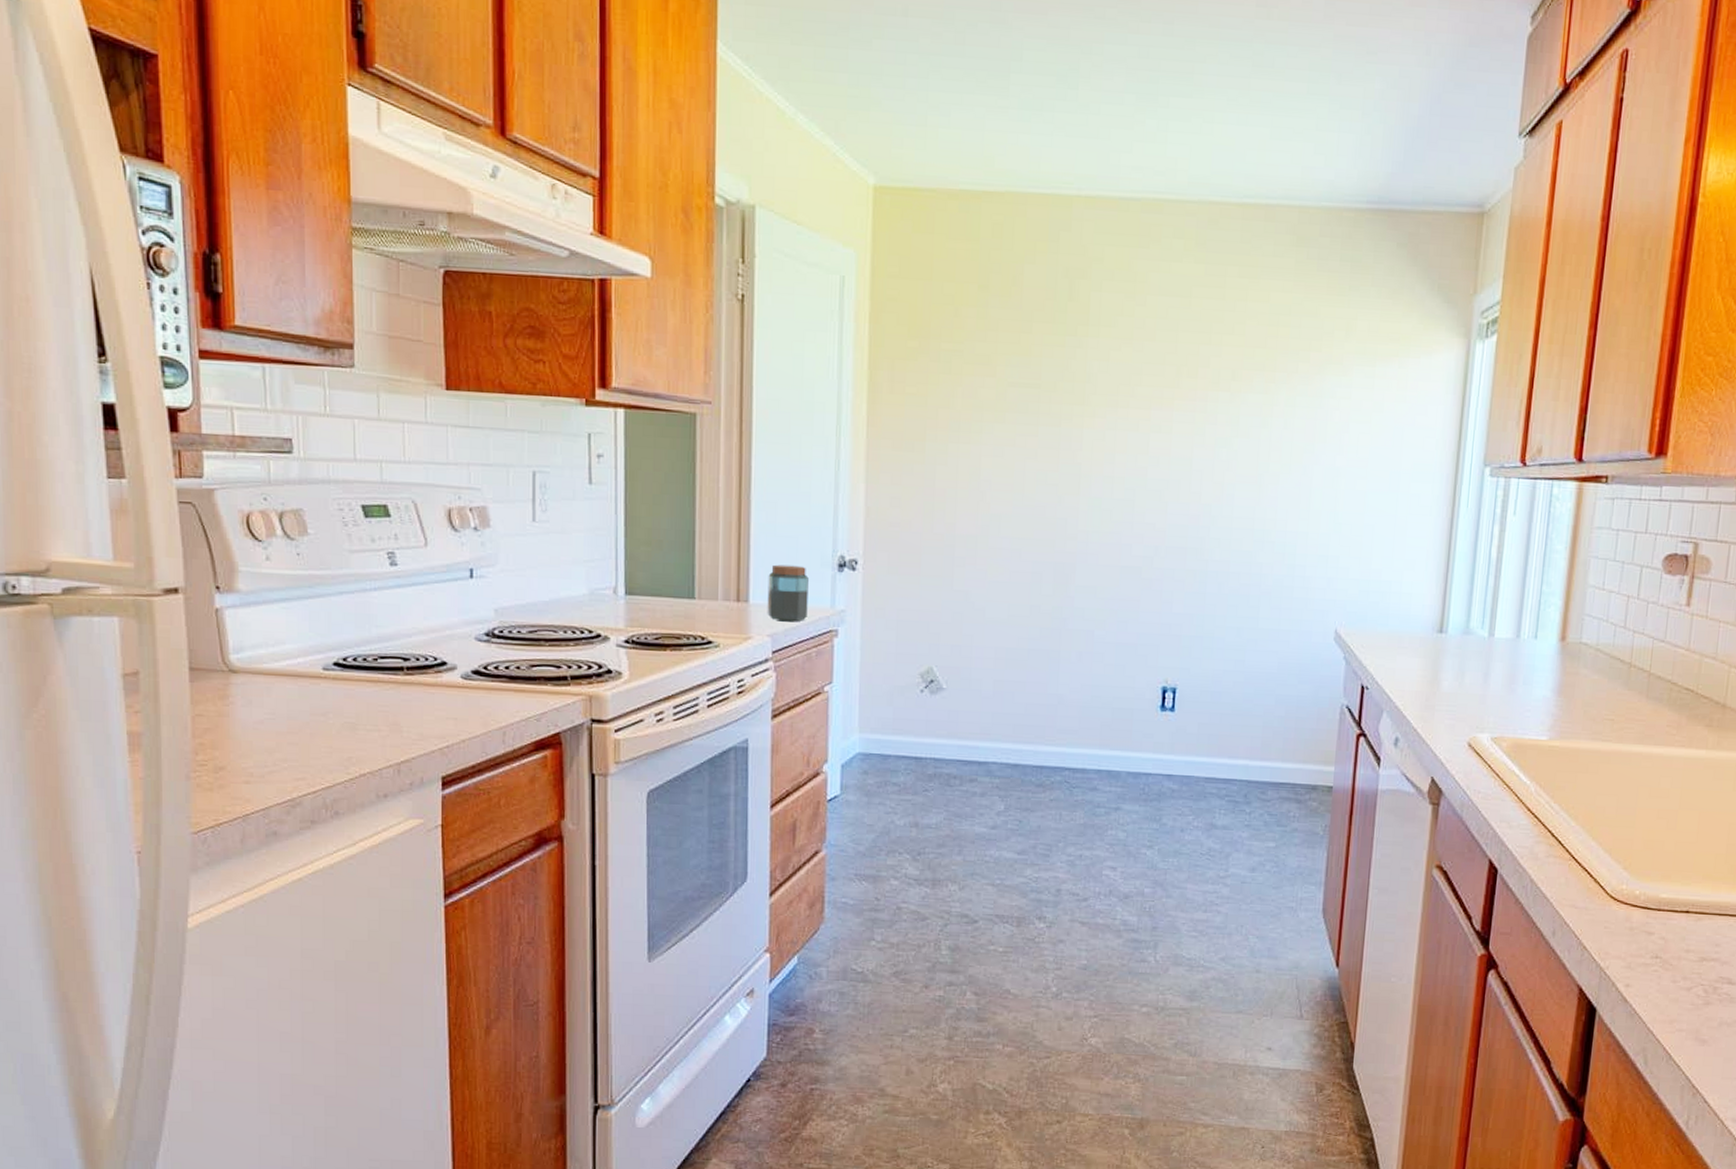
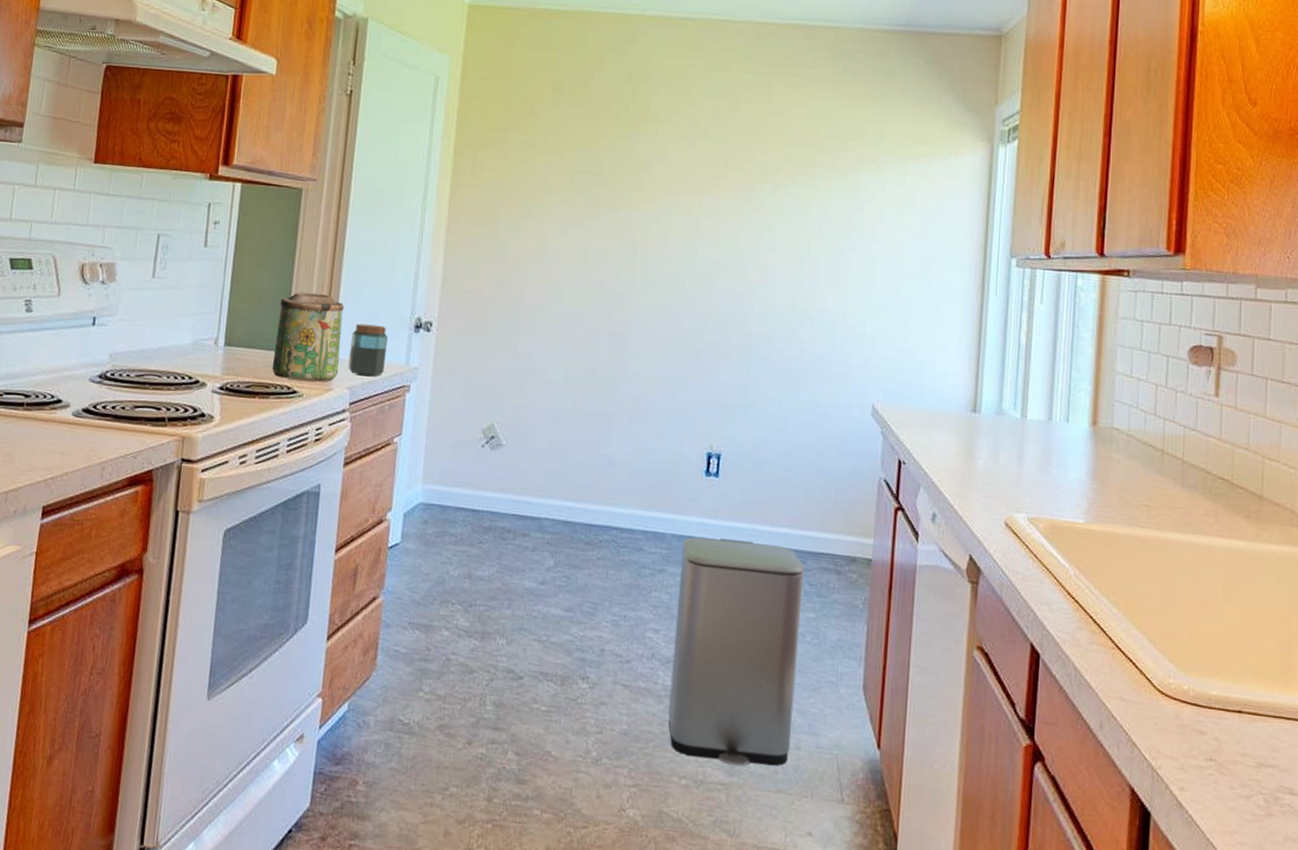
canister: none [681,532,757,630] -> present [272,292,344,382]
pedal bin: none [1127,773,1264,992] -> present [668,537,804,767]

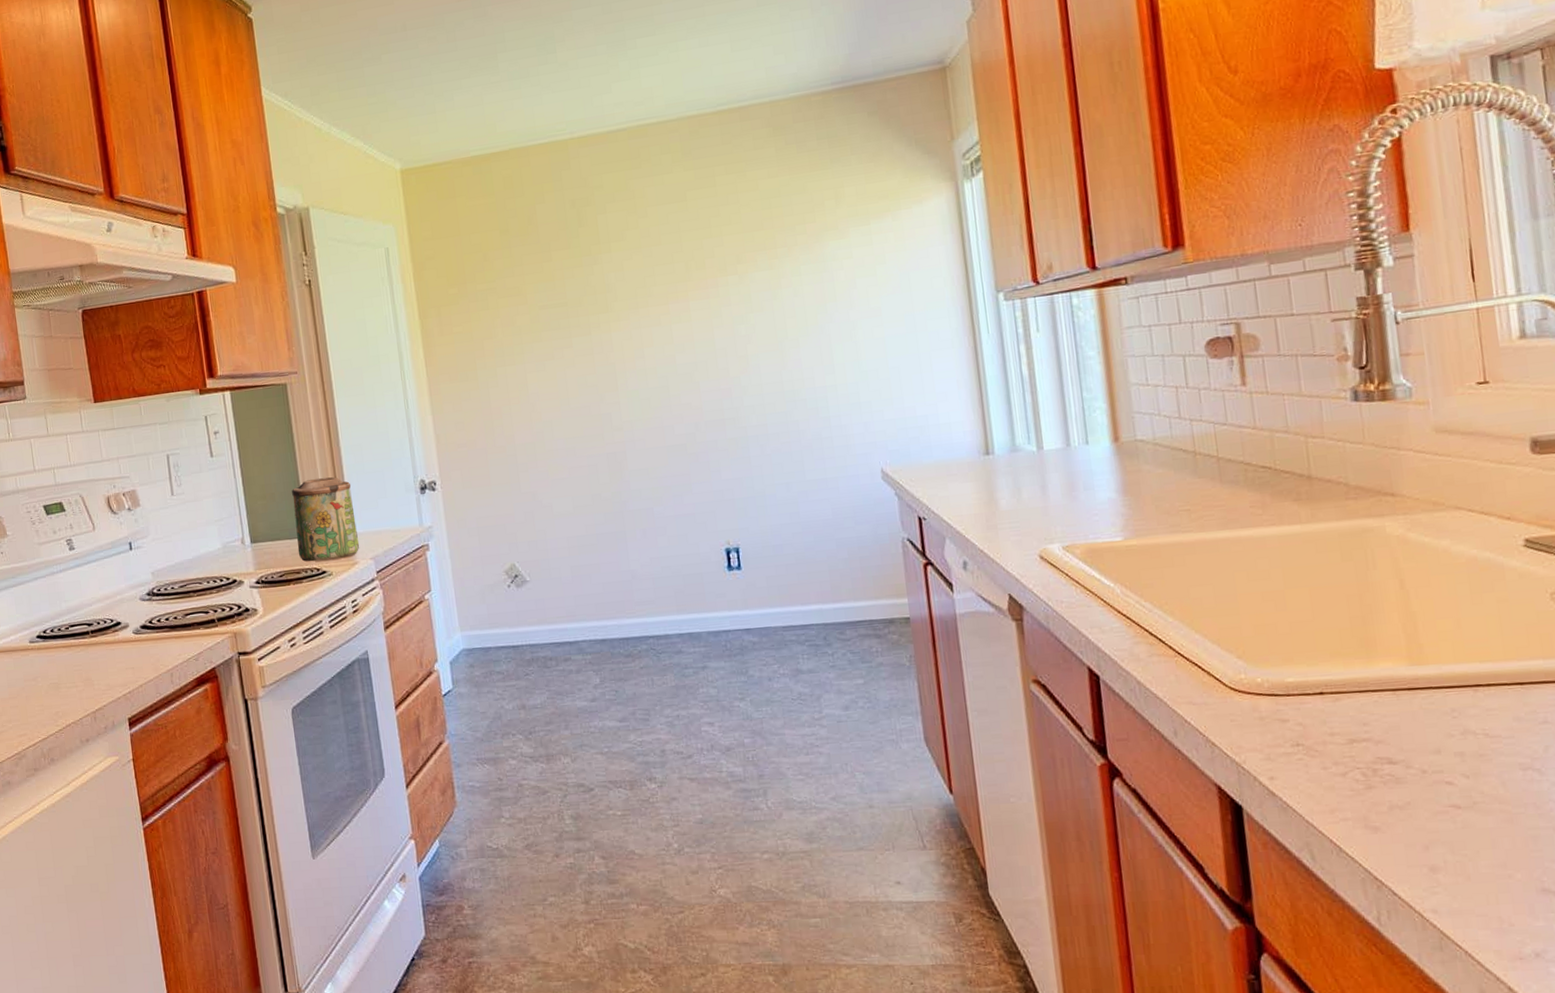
peanut butter: present [348,323,388,377] -> none [363,494,401,545]
pedal bin: present [668,537,804,767] -> none [718,622,864,834]

